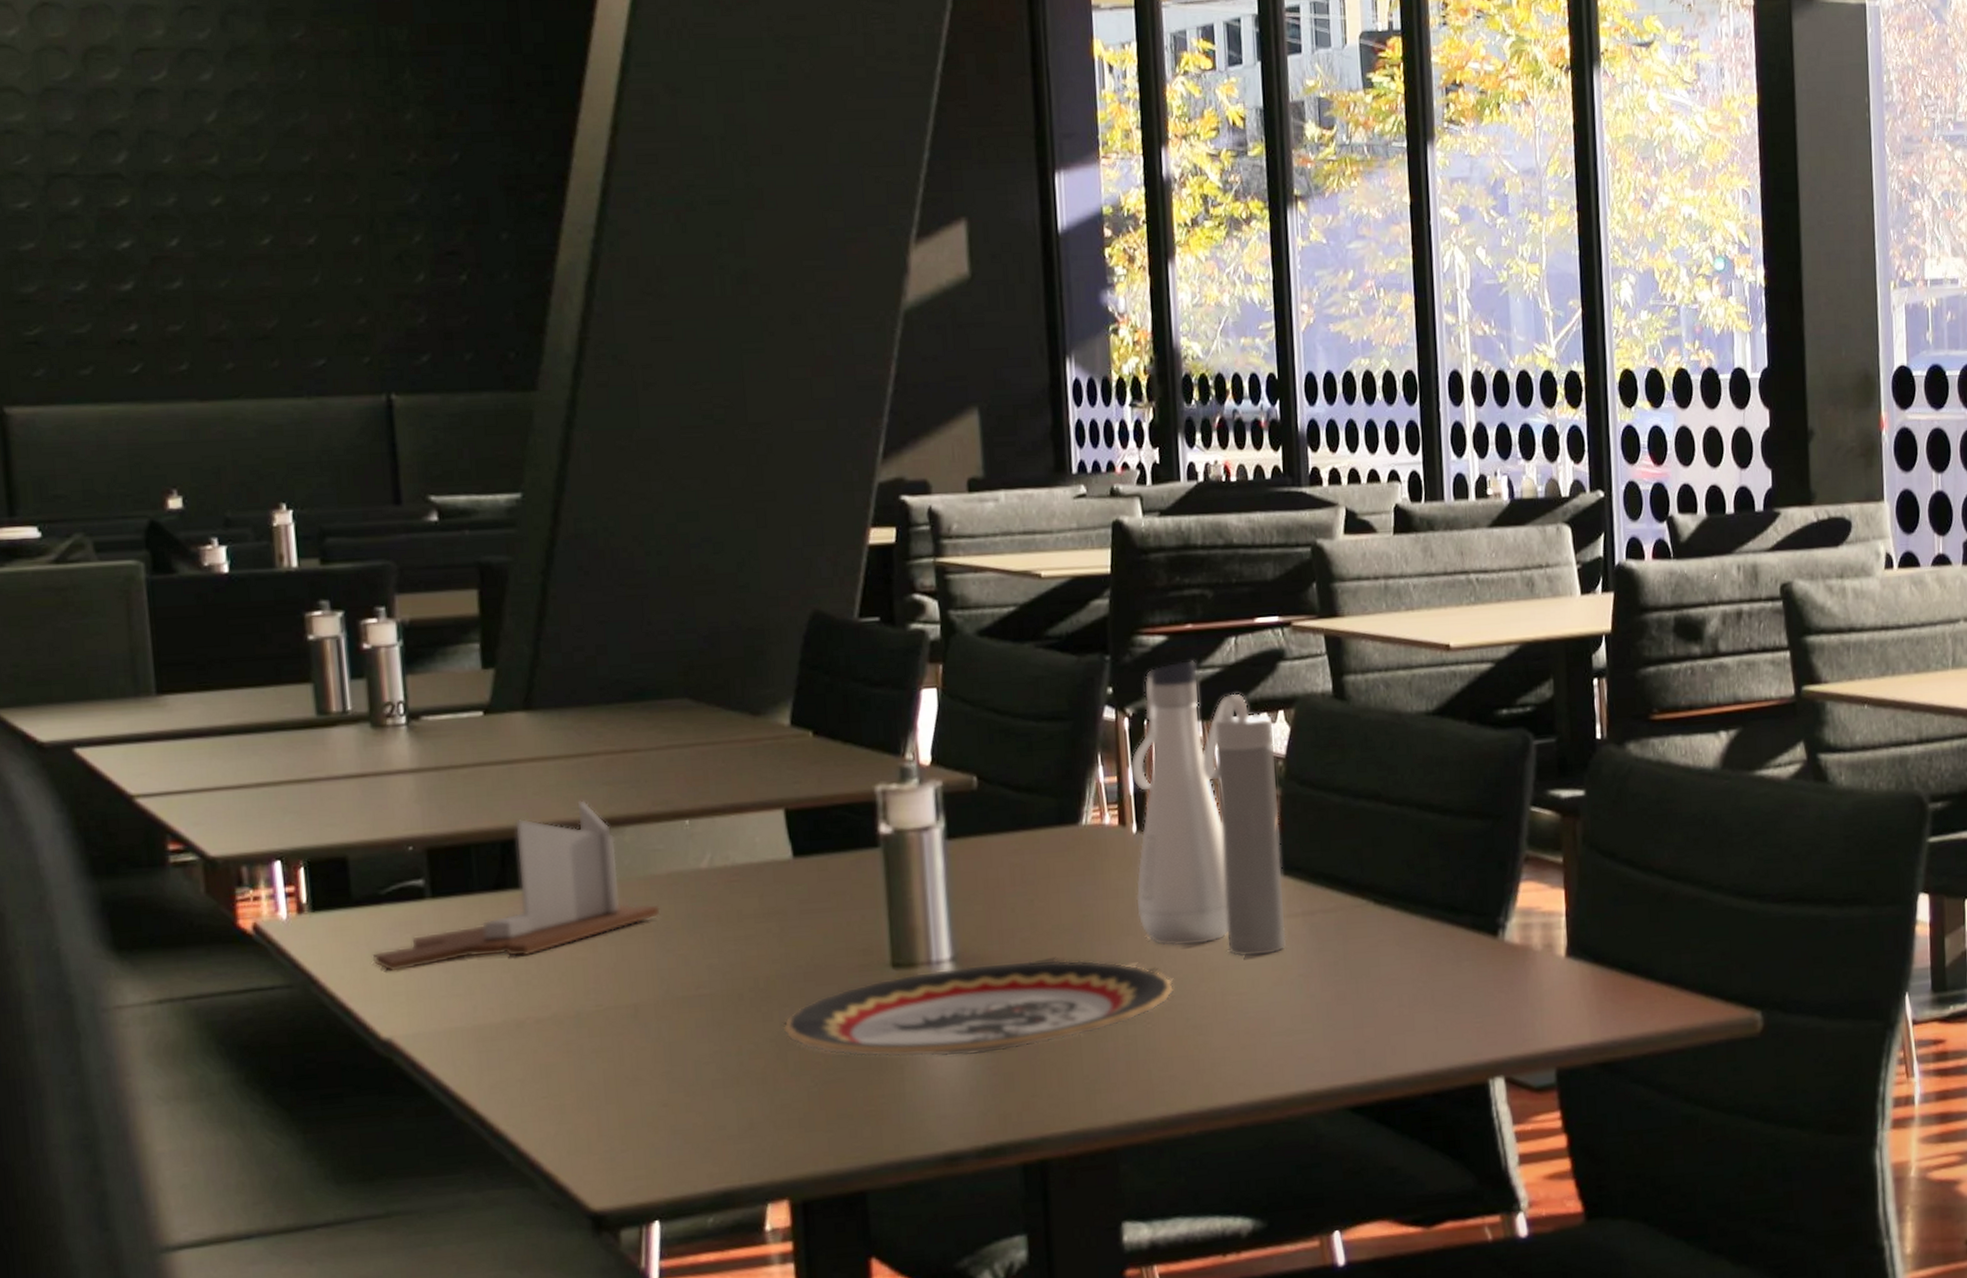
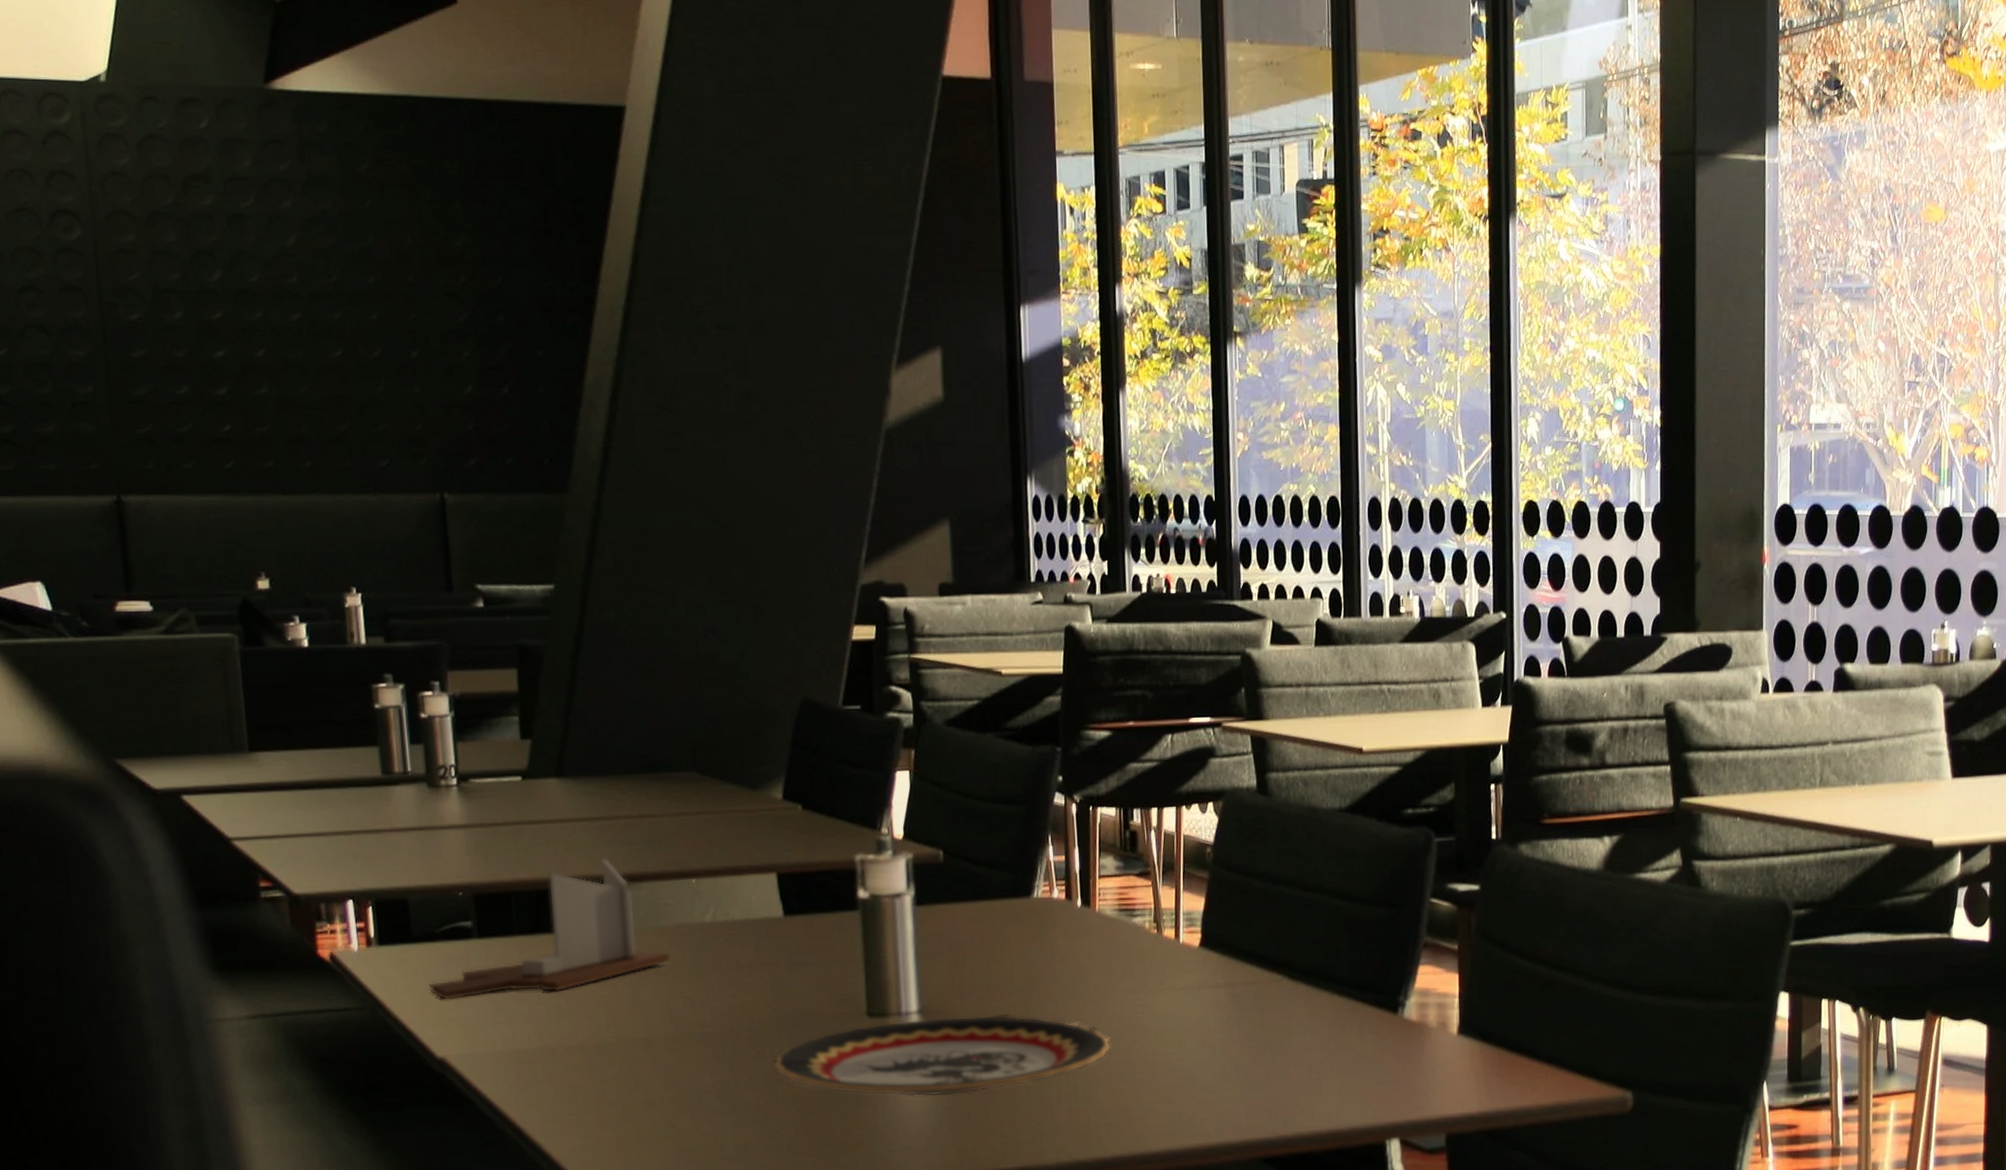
water bottle: present [1129,659,1287,957] -> none [1076,753,1211,1022]

